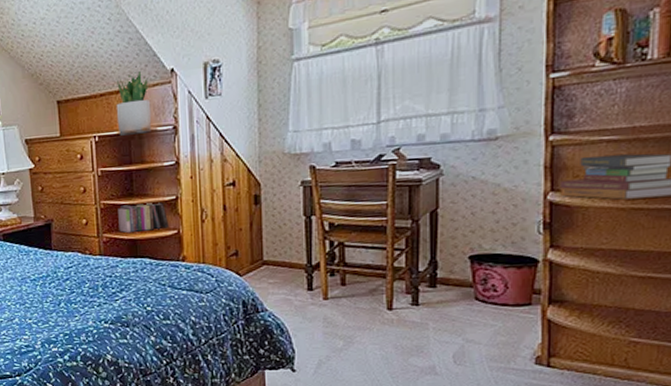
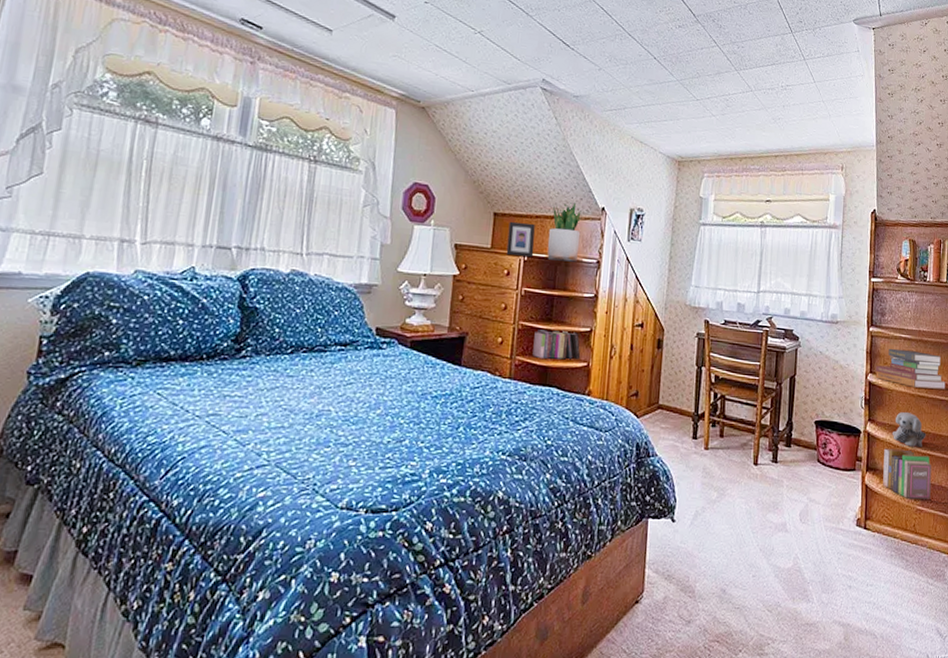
picture frame: none [74,103,104,140] -> present [506,221,535,258]
books: none [575,274,655,330] -> present [883,448,932,499]
plush toy: none [588,231,645,271] -> present [892,412,926,447]

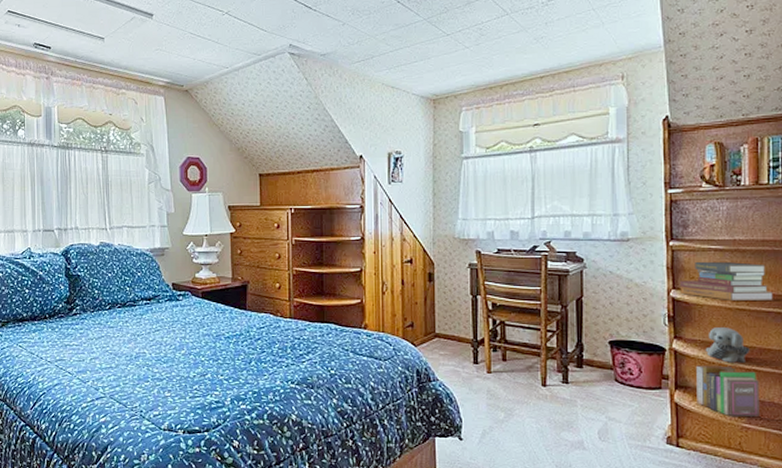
picture frame: present [506,221,535,258] -> none [274,179,300,211]
books: present [532,329,581,360] -> none [308,272,354,300]
planter: present [547,200,582,263] -> none [311,153,342,211]

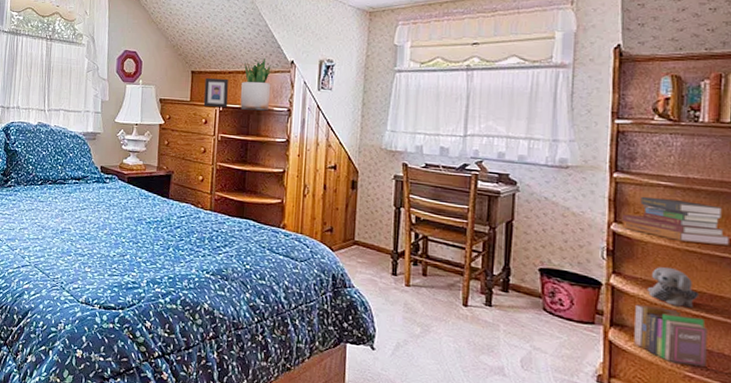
picture frame: none [274,179,300,211] -> present [203,77,229,108]
planter: none [311,153,342,211] -> present [240,56,272,112]

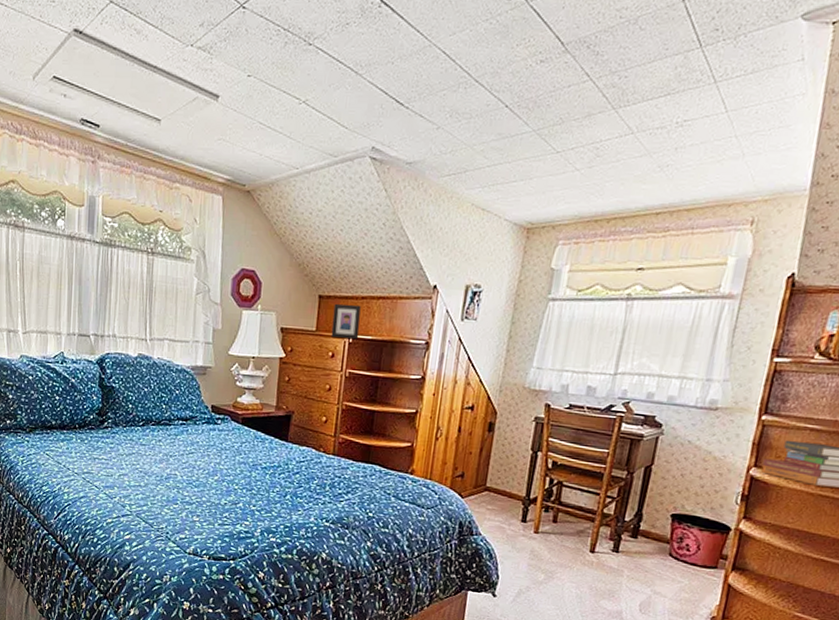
planter: present [240,56,272,112] -> none [373,279,412,344]
books: present [634,304,708,367] -> none [751,549,824,607]
plush toy: present [646,267,699,308] -> none [773,512,823,552]

